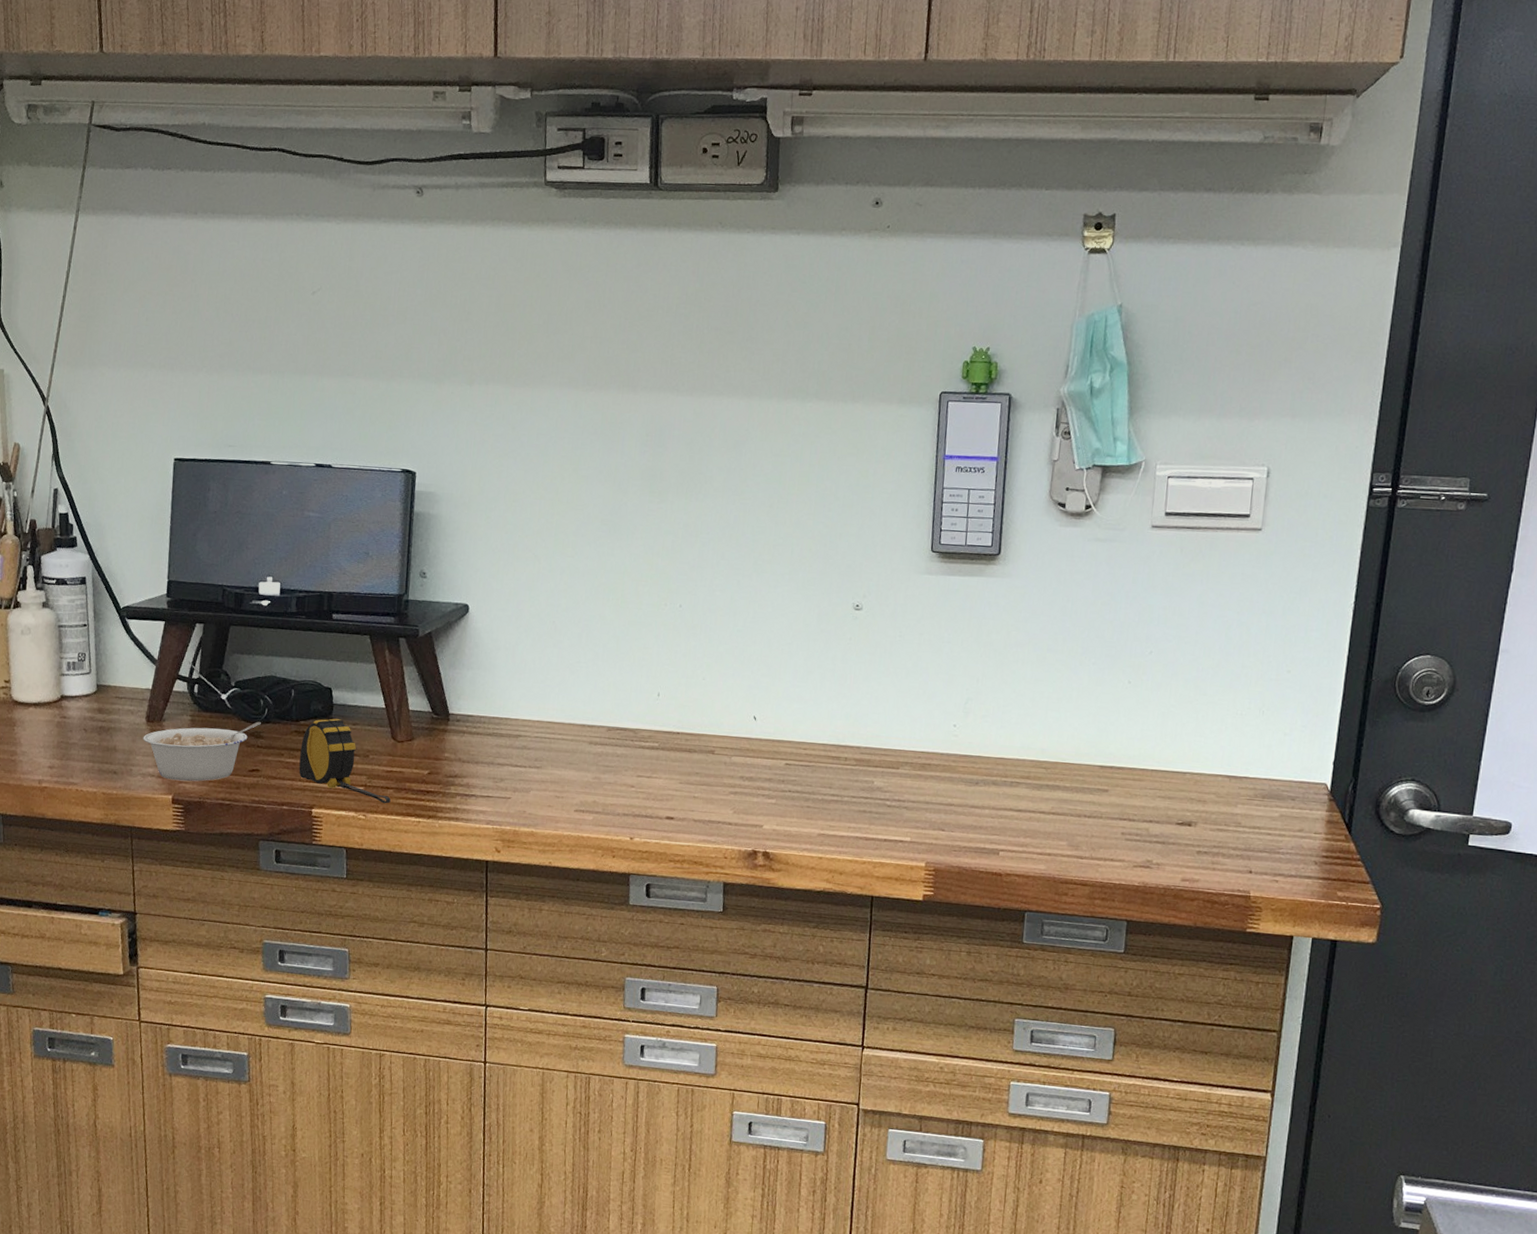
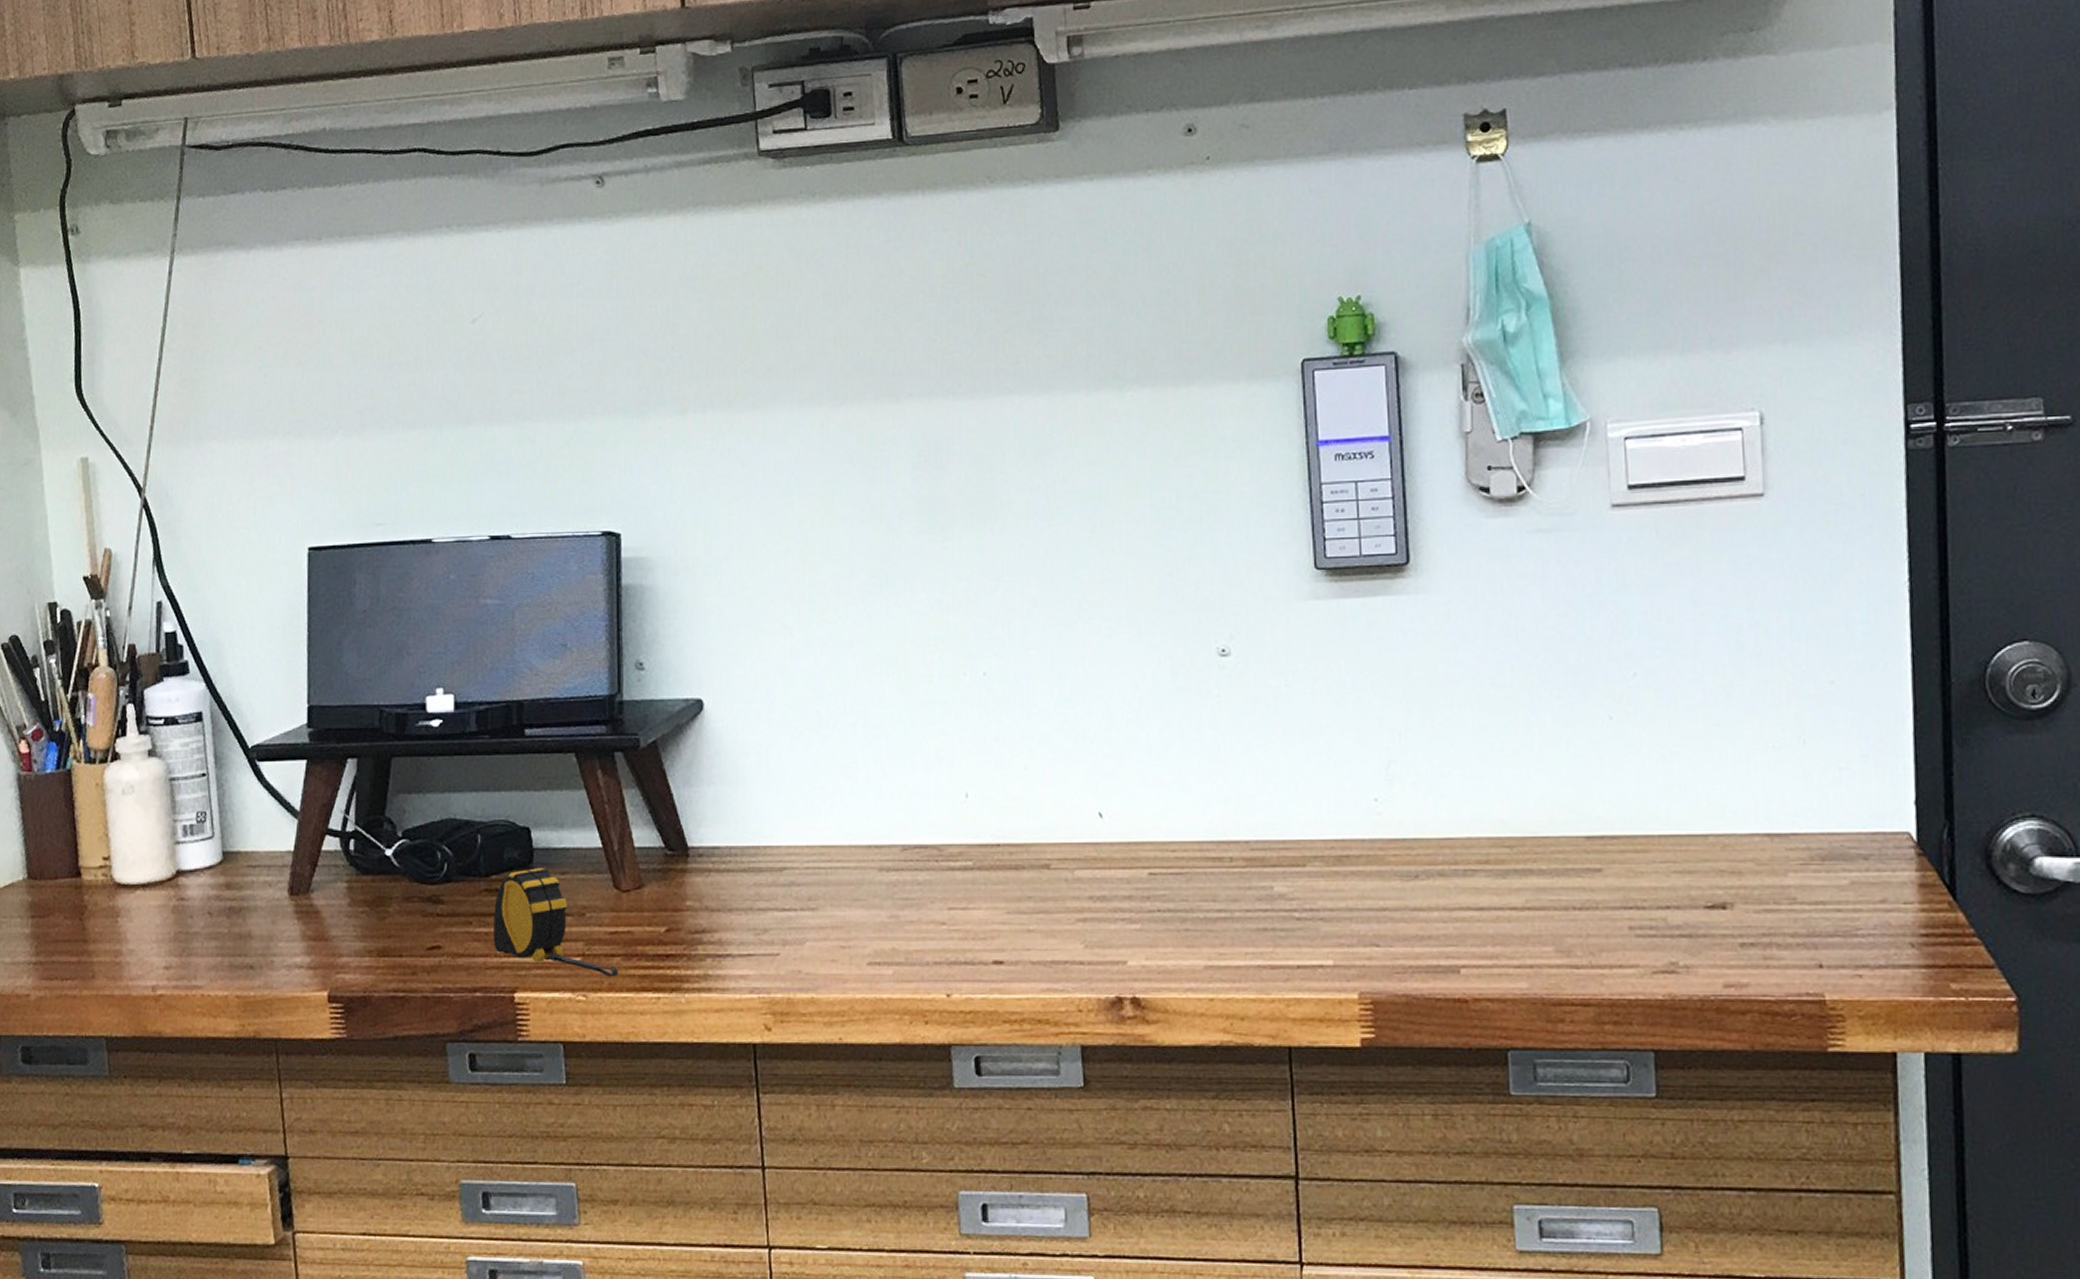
legume: present [143,721,261,782] -> none [285,881,439,971]

